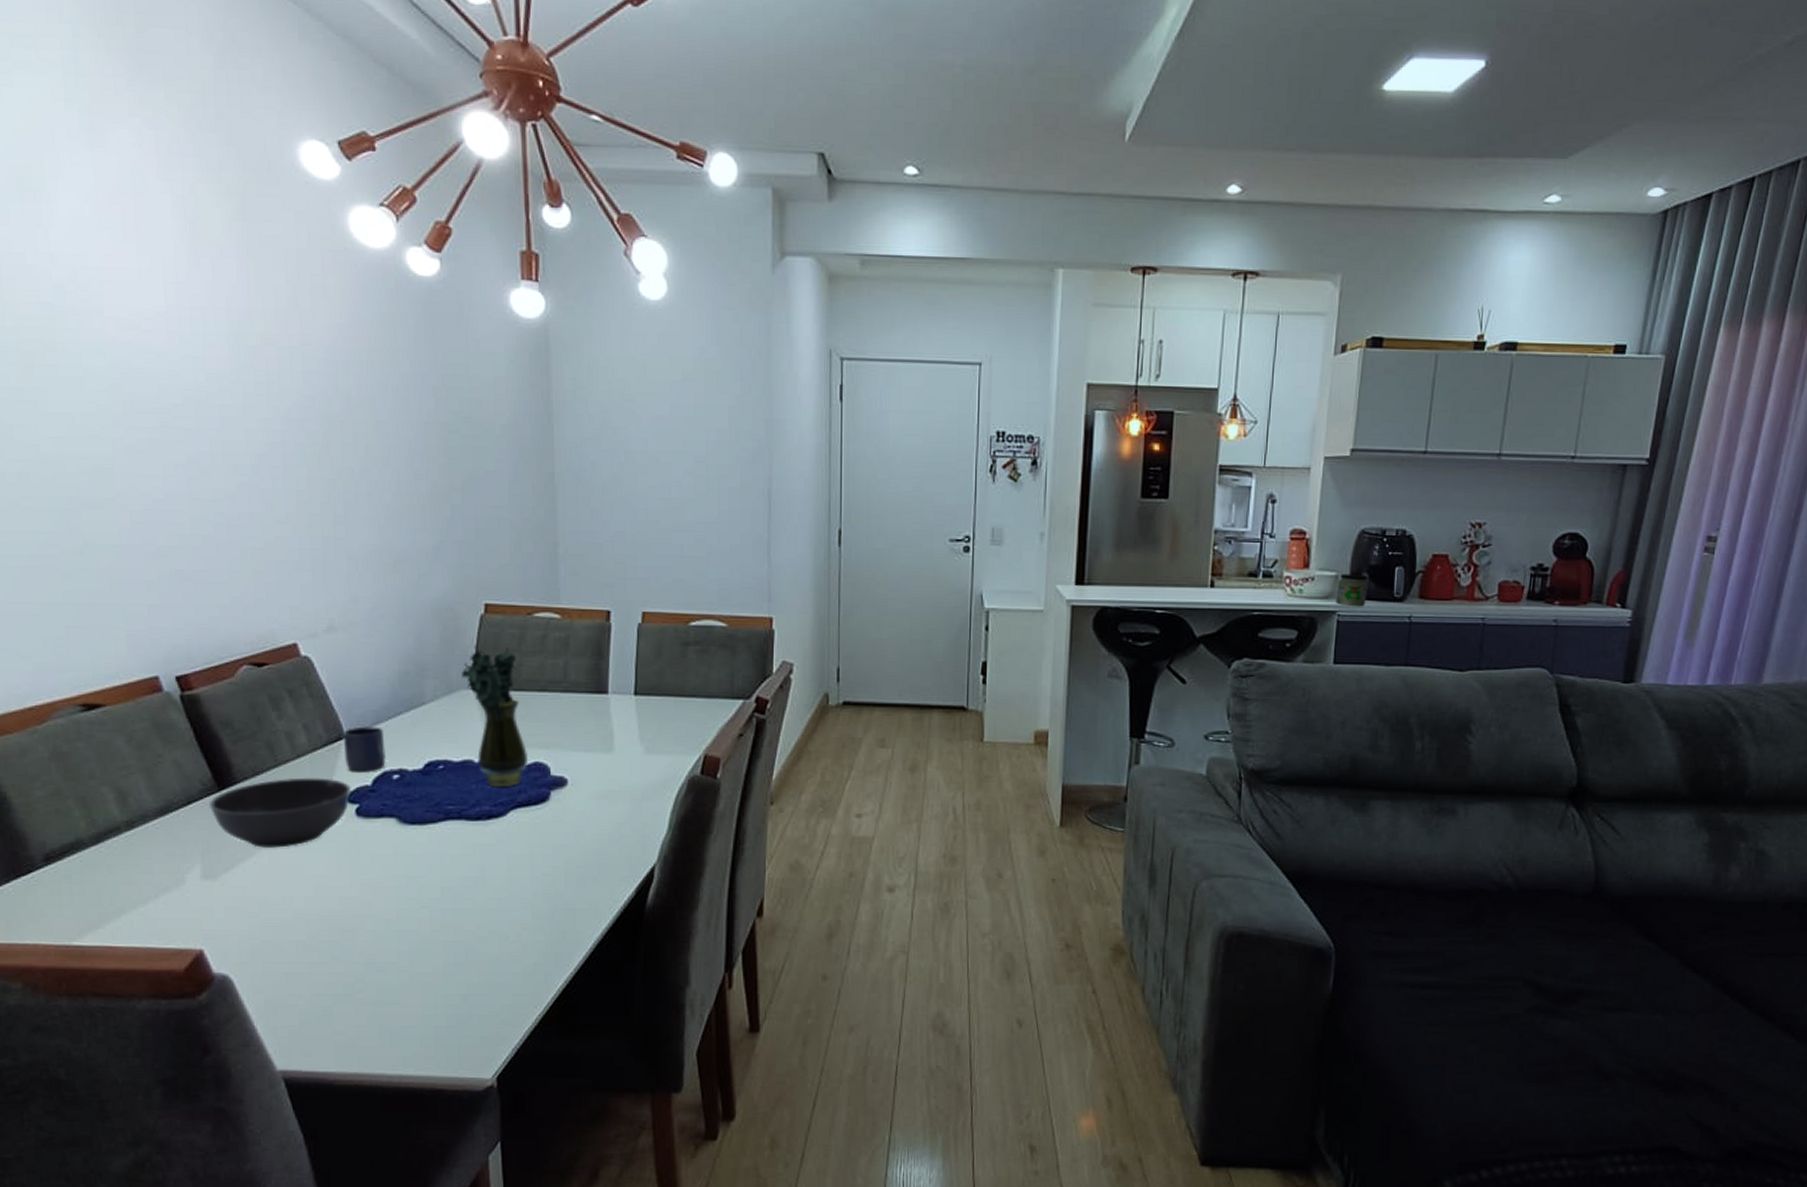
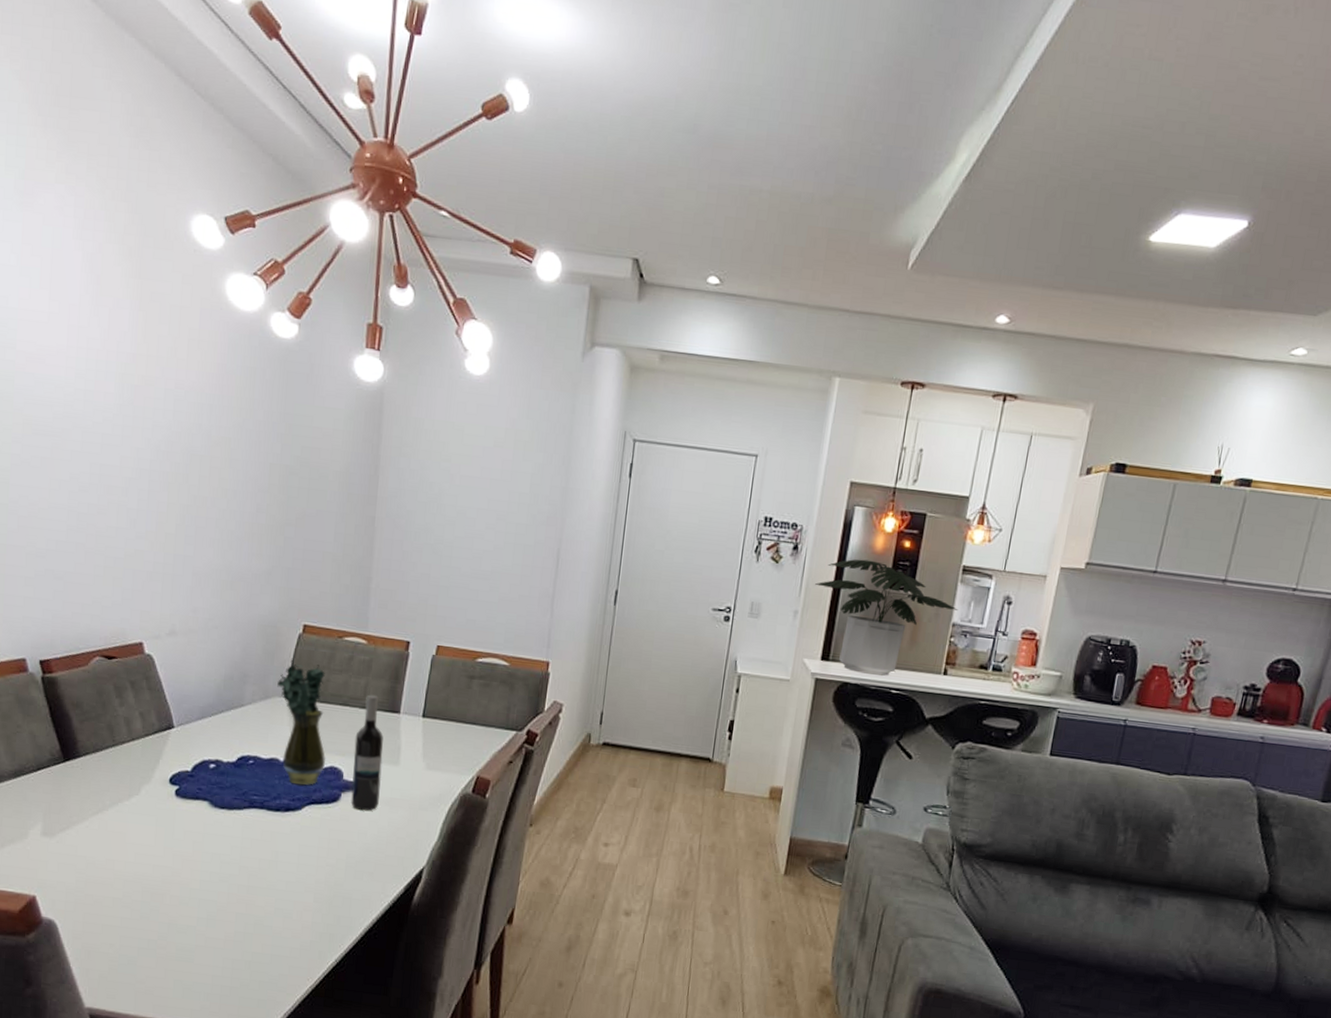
bowl: present [208,777,351,848] -> none [54,757,174,816]
mug: present [343,726,387,771] -> none [171,719,207,759]
wine bottle: none [559,676,596,809] -> present [351,694,384,811]
potted plant: none [1060,468,1219,596] -> present [815,559,958,677]
jar: present [1336,574,1368,607] -> none [1057,674,1090,707]

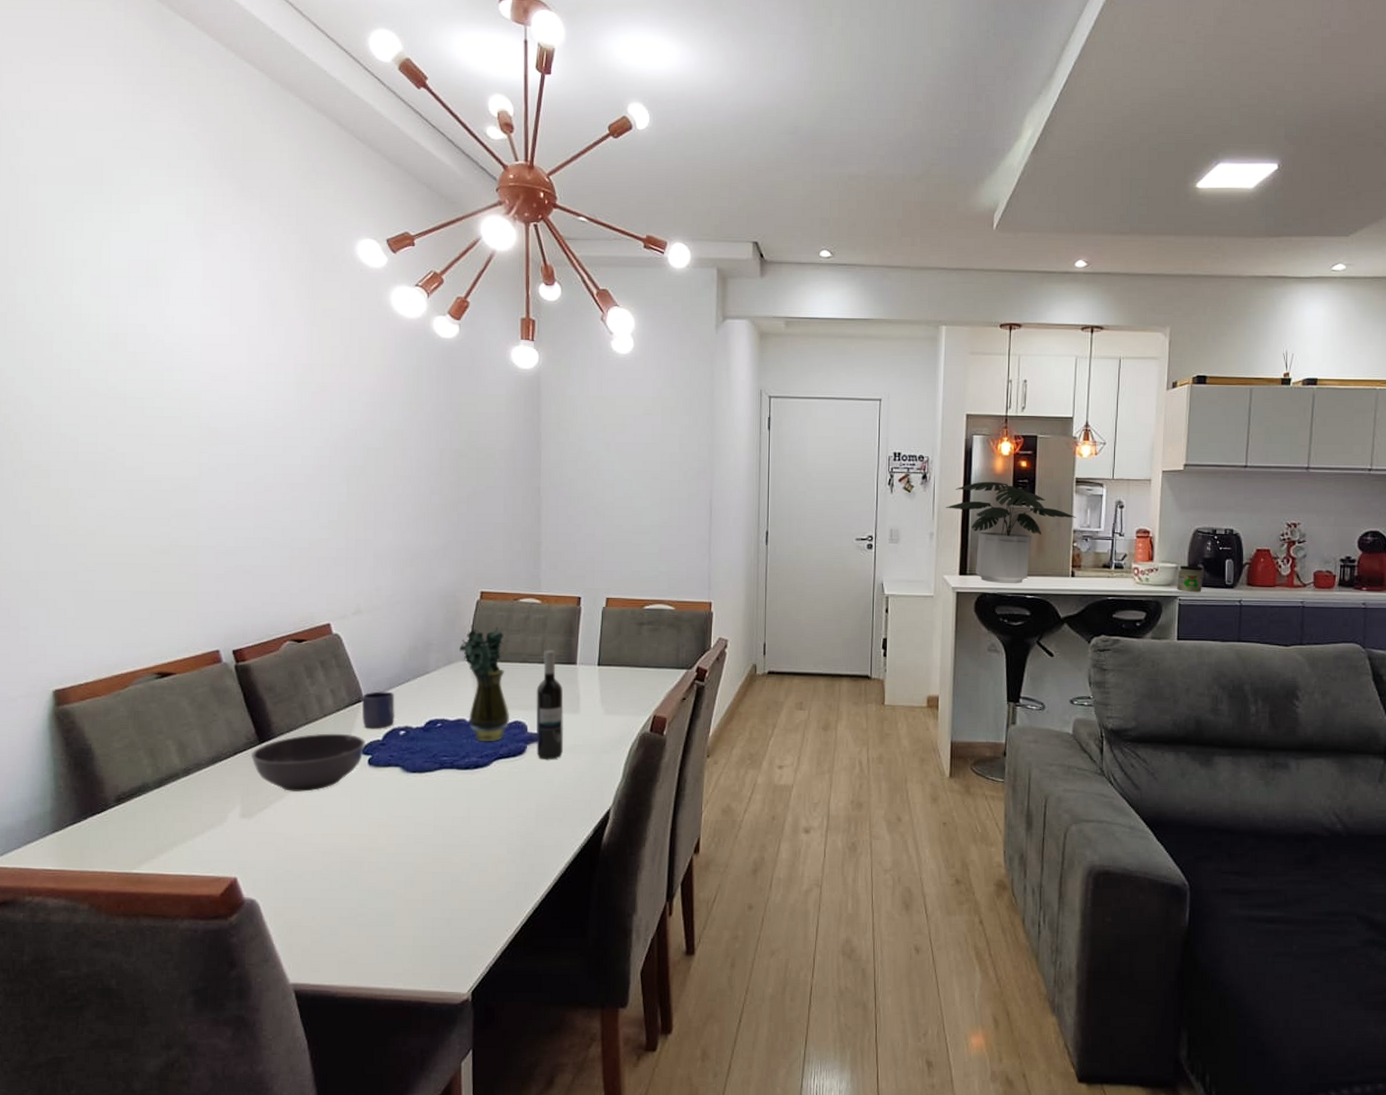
bowl: none [54,757,174,816] -> present [250,733,365,792]
mug: none [171,719,207,759] -> present [361,691,396,728]
jar: none [1057,674,1090,707] -> present [1177,565,1203,593]

